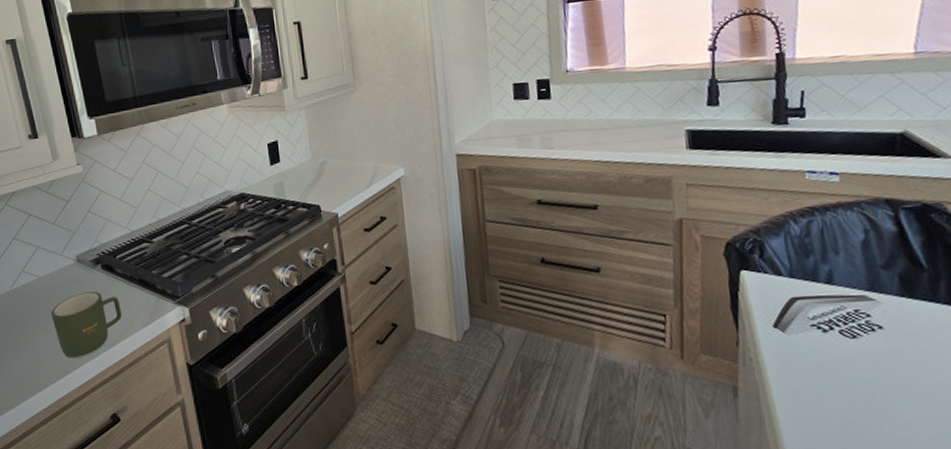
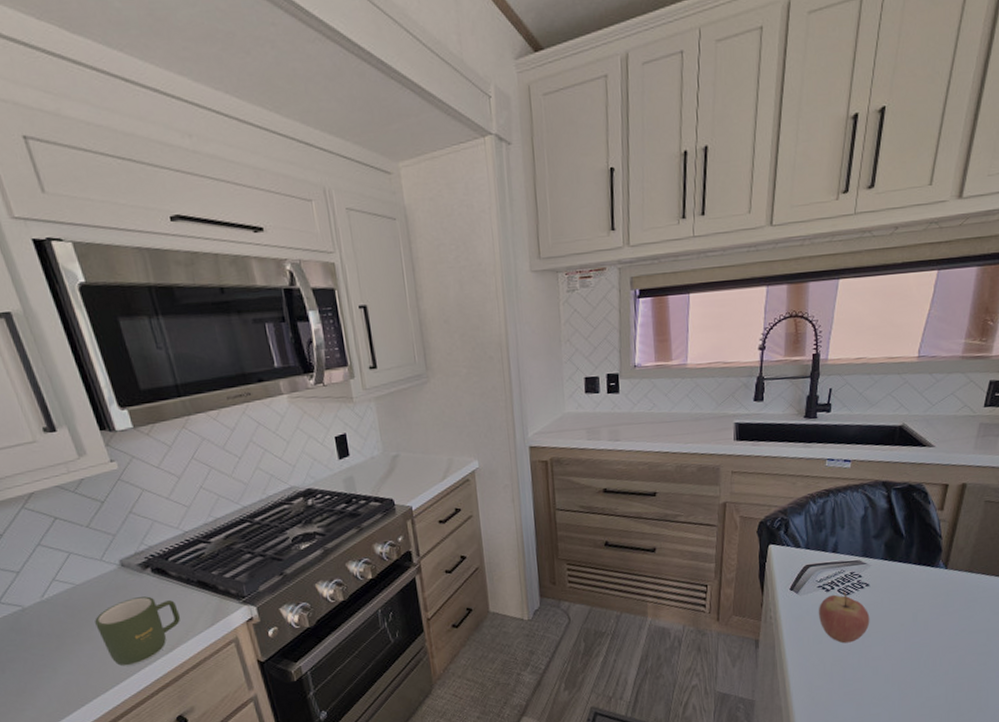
fruit: none [814,332,890,401] -> present [818,591,870,644]

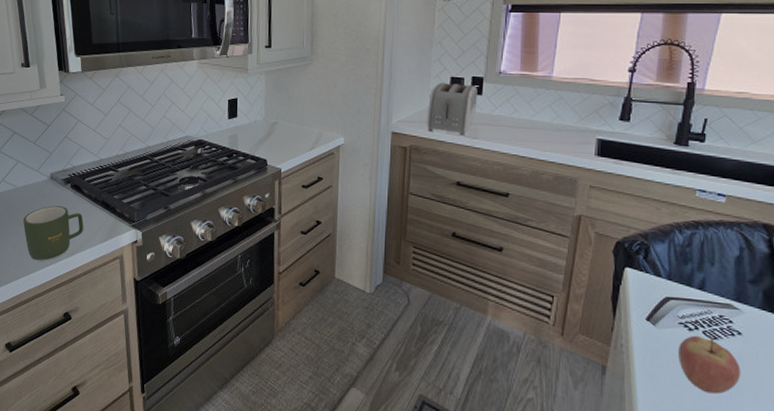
toaster: none [564,383,616,441] -> present [426,82,478,137]

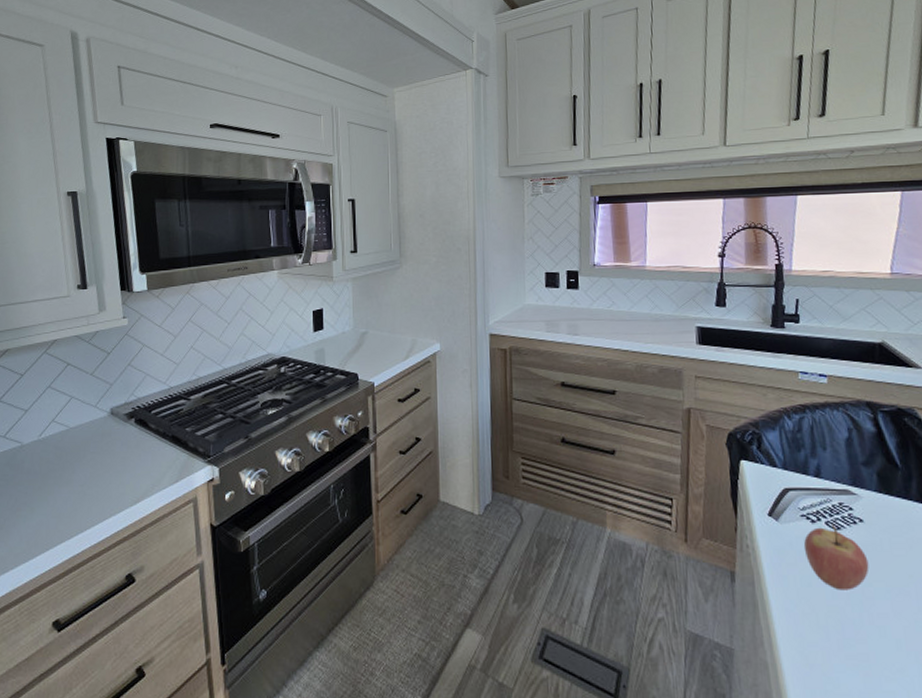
mug: present [23,206,84,262] -> none [77,446,151,514]
toaster: present [426,82,478,137] -> none [524,278,575,334]

